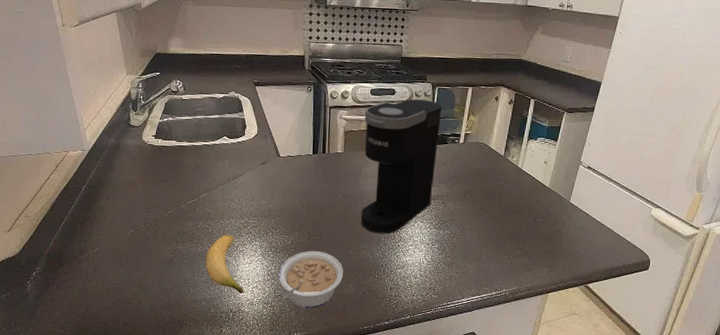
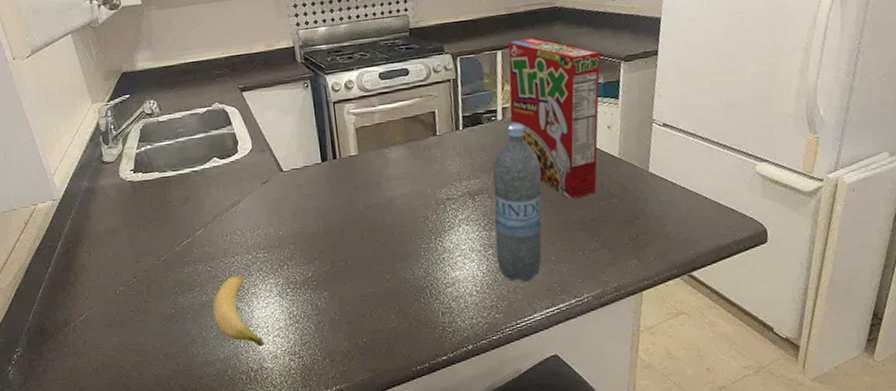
legume: present [278,250,344,309] -> none [302,279,382,354]
coffee maker: present [360,99,442,234] -> none [376,74,475,248]
water bottle: none [440,147,487,273] -> present [493,123,542,282]
cereal box: none [469,81,550,215] -> present [508,38,601,200]

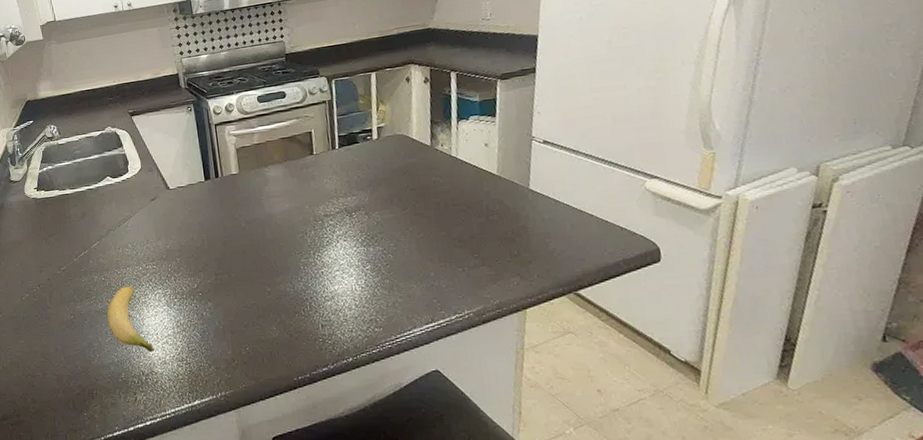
water bottle: present [493,123,542,282] -> none [370,142,421,297]
cereal box: present [508,38,601,200] -> none [382,59,476,217]

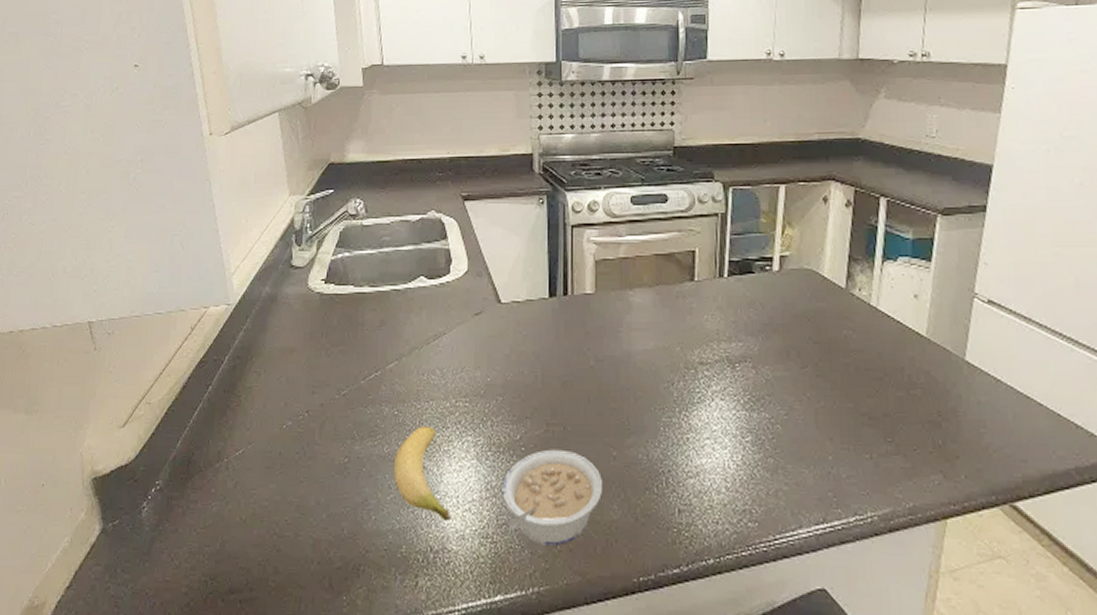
legume: none [188,291,264,362] -> present [502,449,604,546]

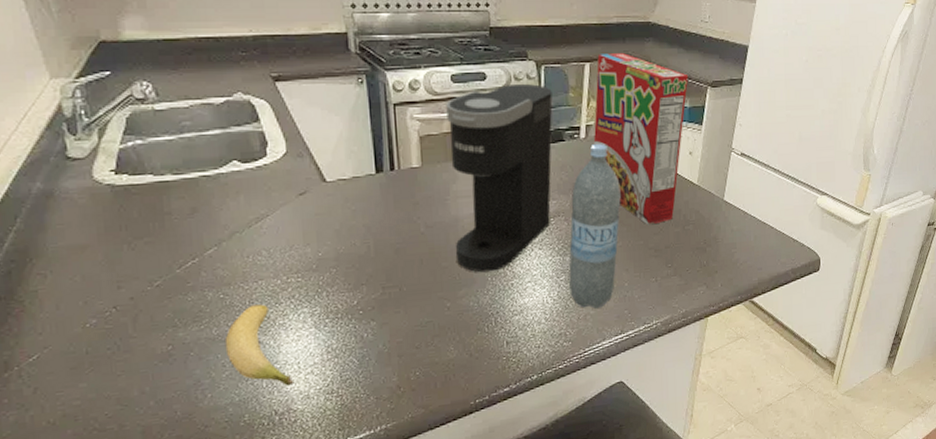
legume: present [502,449,604,546] -> none [343,307,440,391]
coffee maker: none [624,206,741,421] -> present [446,83,553,273]
water bottle: none [756,277,823,484] -> present [569,143,621,309]
cereal box: none [788,174,911,384] -> present [593,53,689,225]

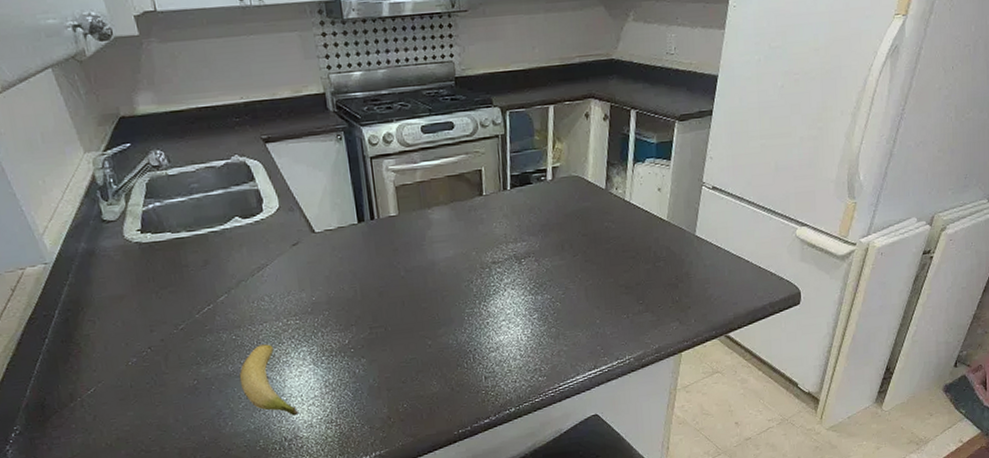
coffee maker: present [446,83,553,273] -> none [418,130,521,313]
water bottle: present [569,143,621,309] -> none [540,184,590,345]
cereal box: present [593,53,689,225] -> none [560,93,655,263]

